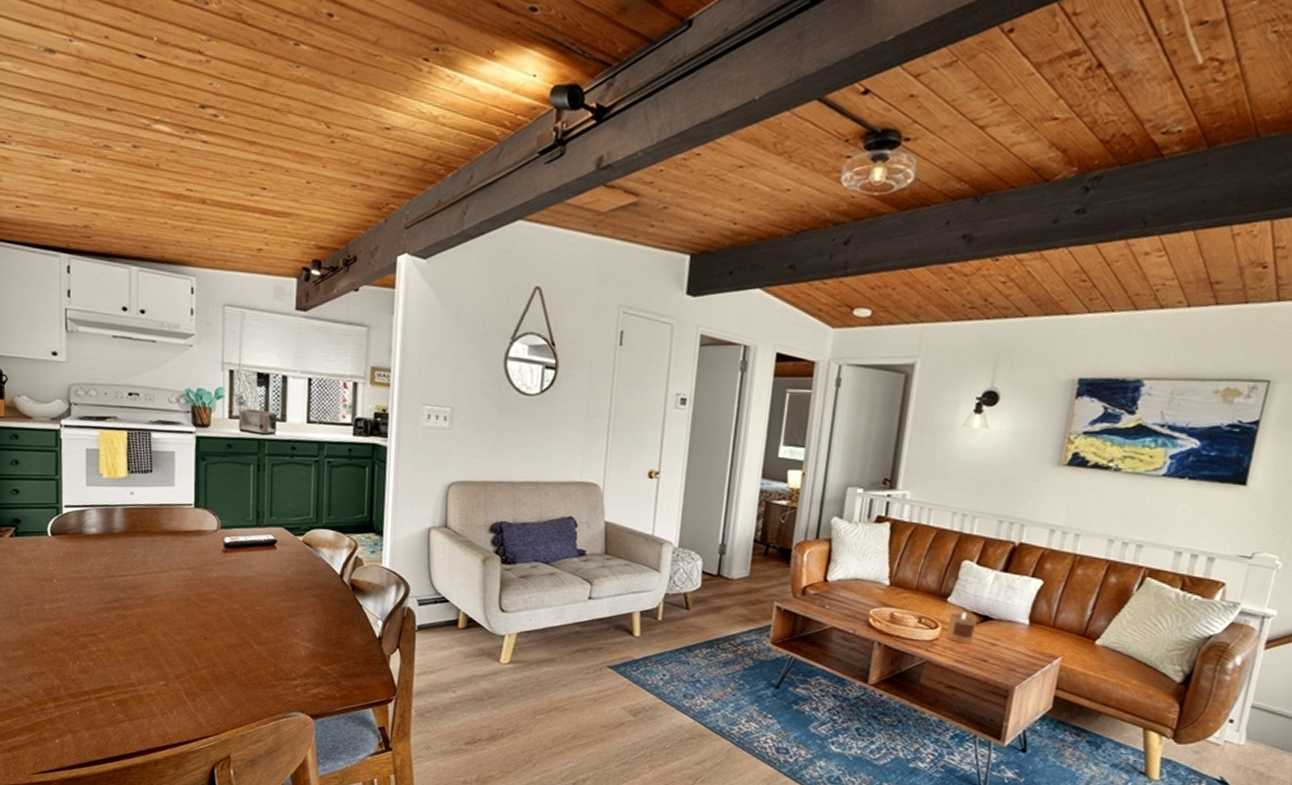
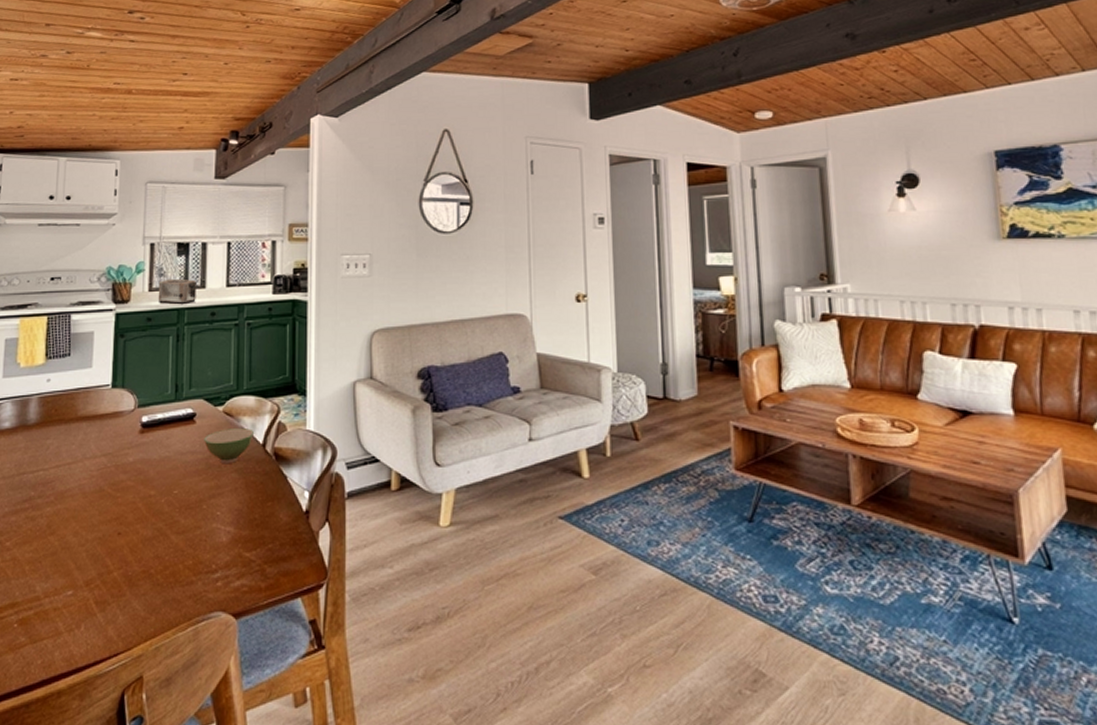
bowl: none [284,557,332,589] -> present [204,429,254,464]
candle: present [945,612,978,645] -> none [923,409,957,446]

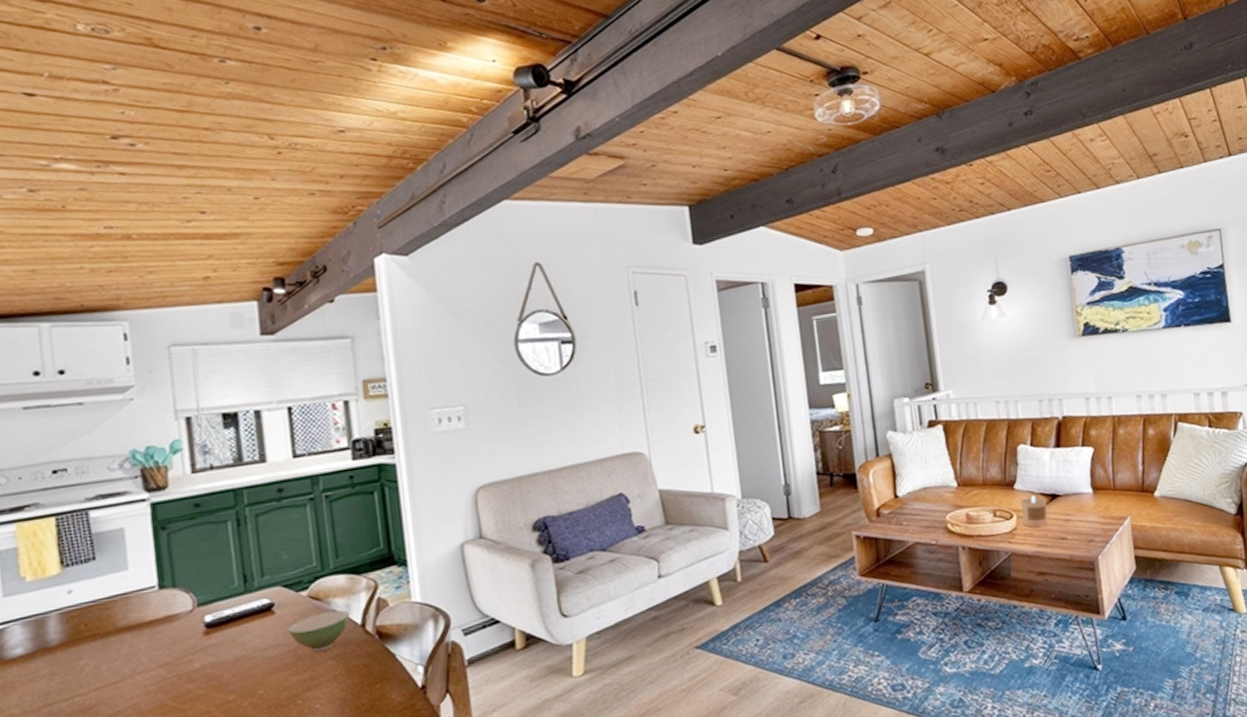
toaster: present [158,278,197,305] -> none [203,454,256,486]
candle: none [923,409,957,446] -> present [1020,495,1048,528]

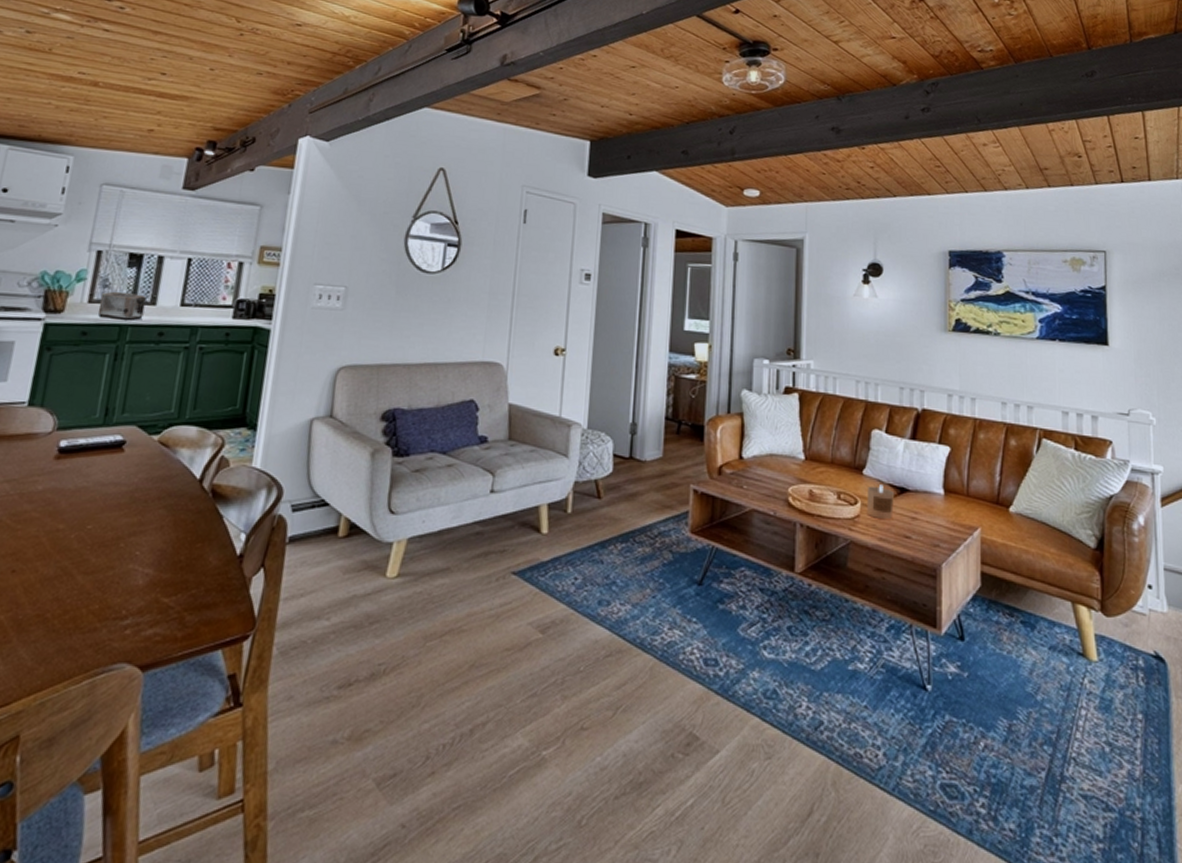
toaster: none [203,454,256,486] -> present [97,291,147,322]
bowl: present [288,610,349,653] -> none [131,460,191,499]

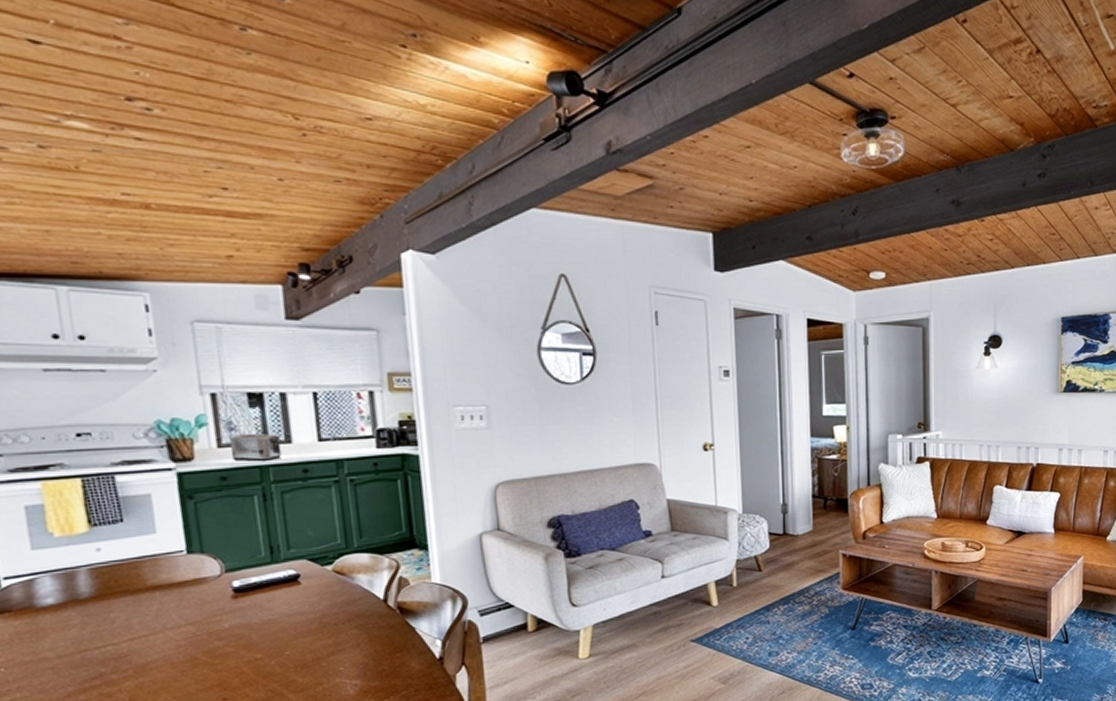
candle: present [866,485,895,520] -> none [990,531,1014,560]

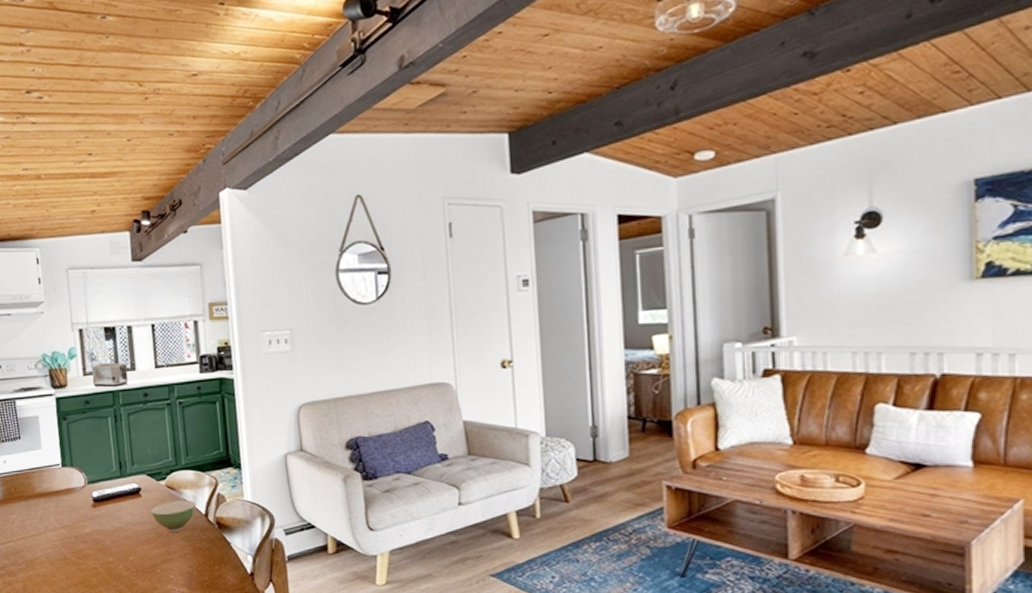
bowl: none [313,585,372,622] -> present [151,500,196,533]

